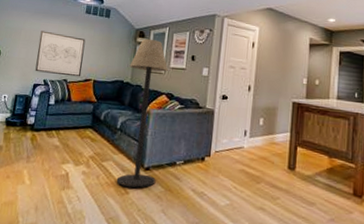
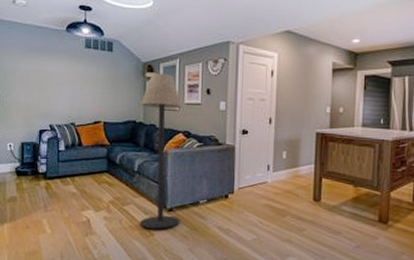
wall art: present [35,31,86,77] -> none [37,70,90,120]

